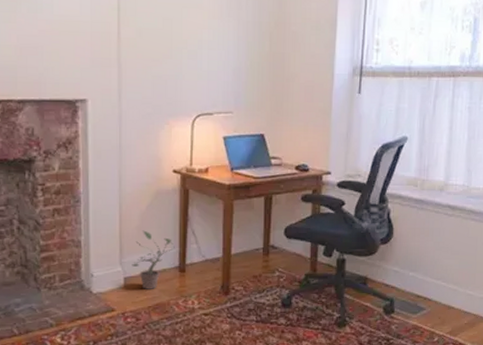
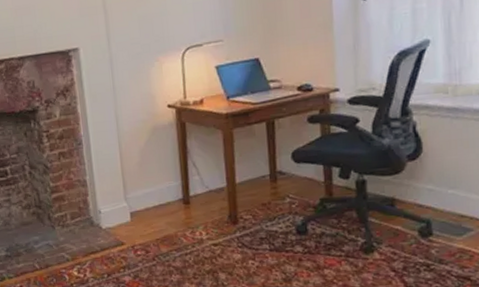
potted plant: present [132,230,175,289] -> none [136,166,177,223]

